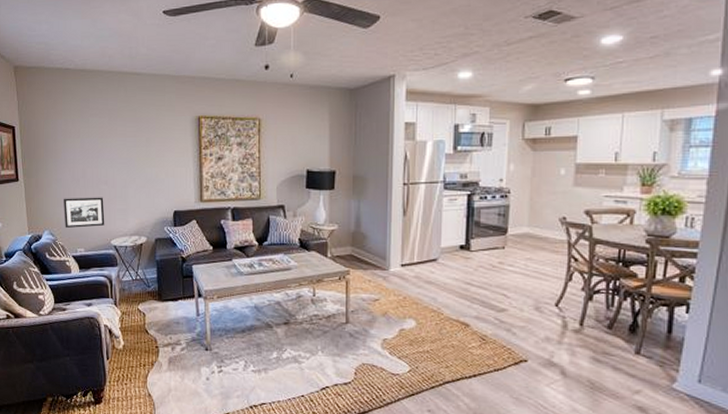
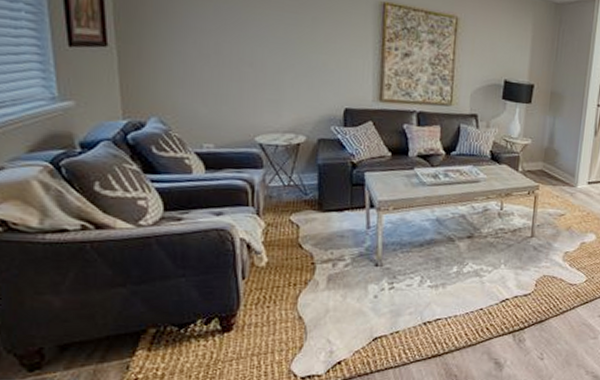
picture frame: present [64,197,105,229] -> none [183,77,247,119]

